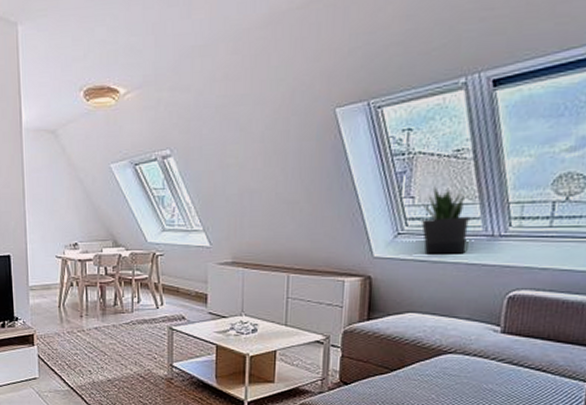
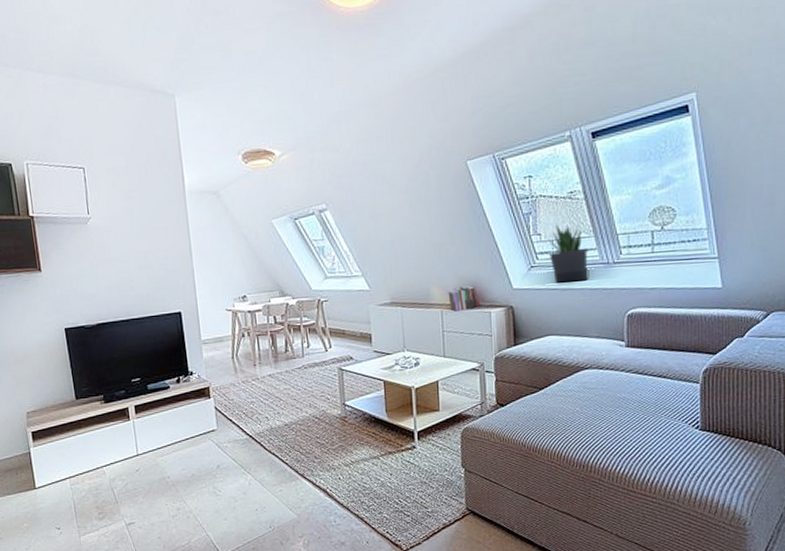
books: none [297,249,334,279] -> present [448,285,481,313]

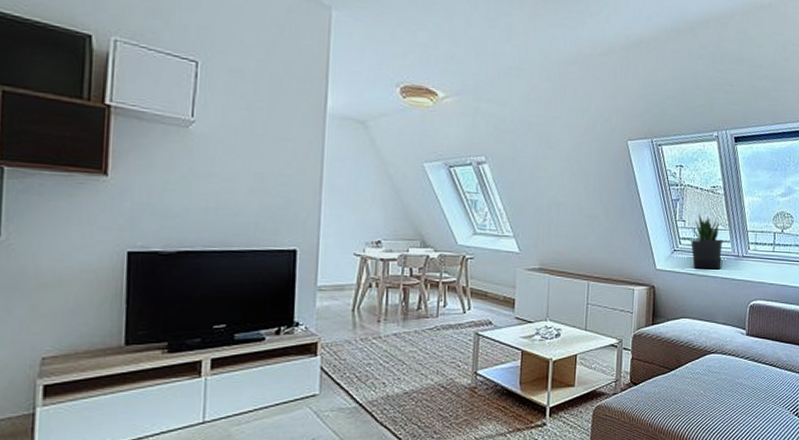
books: present [448,285,481,313] -> none [596,260,626,286]

